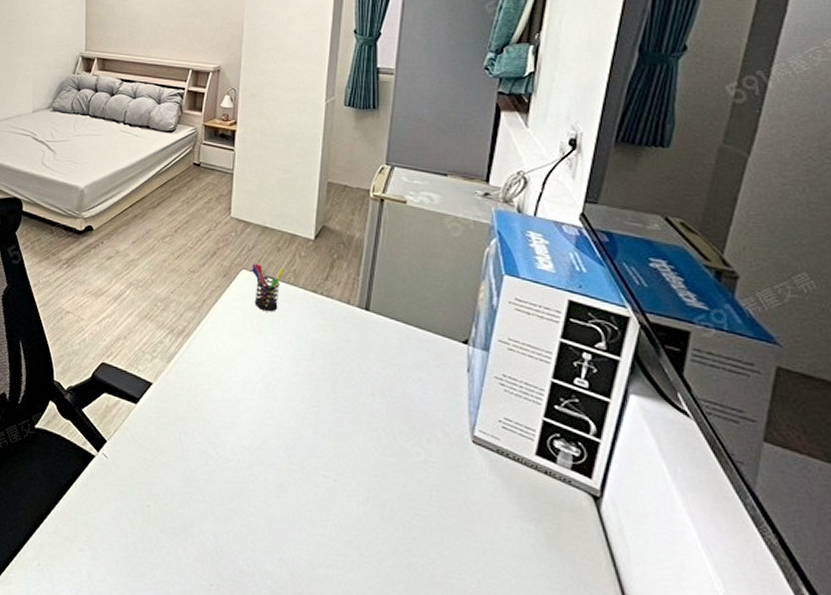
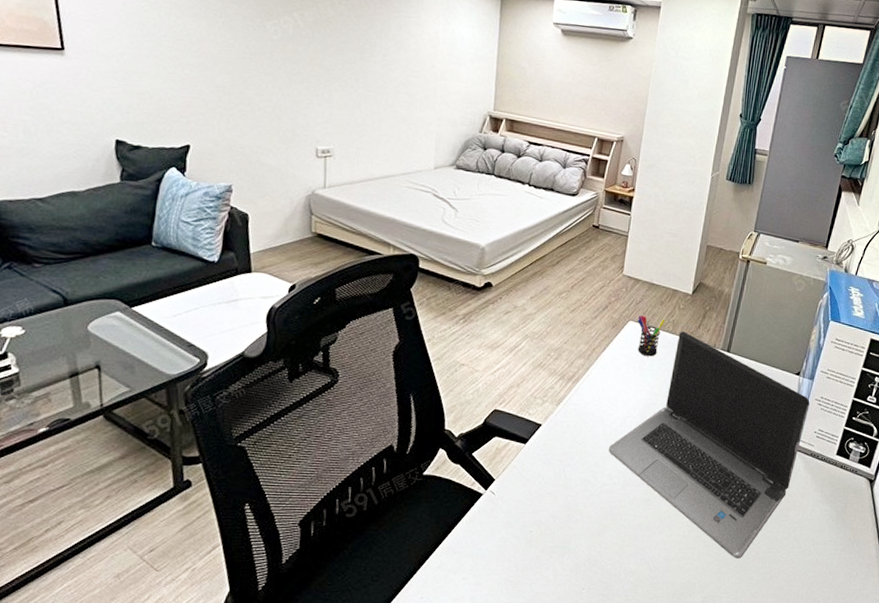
laptop computer: none [230,283,487,580] -> present [609,331,810,559]

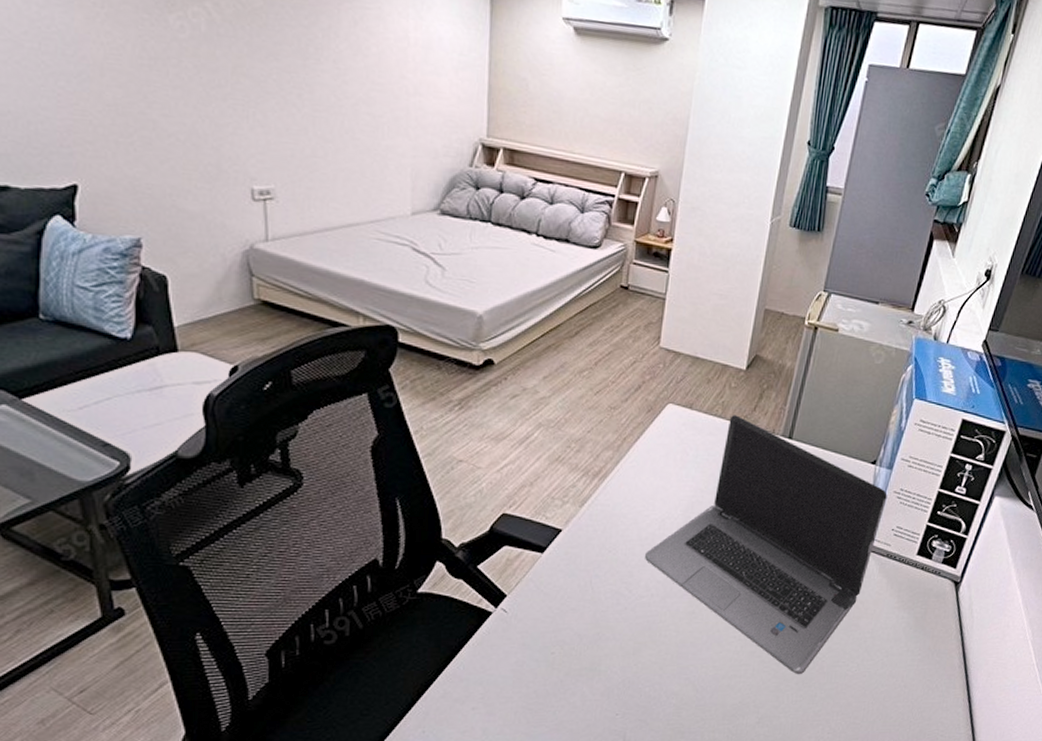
pen holder: present [637,315,665,357] -> none [679,397,713,446]

